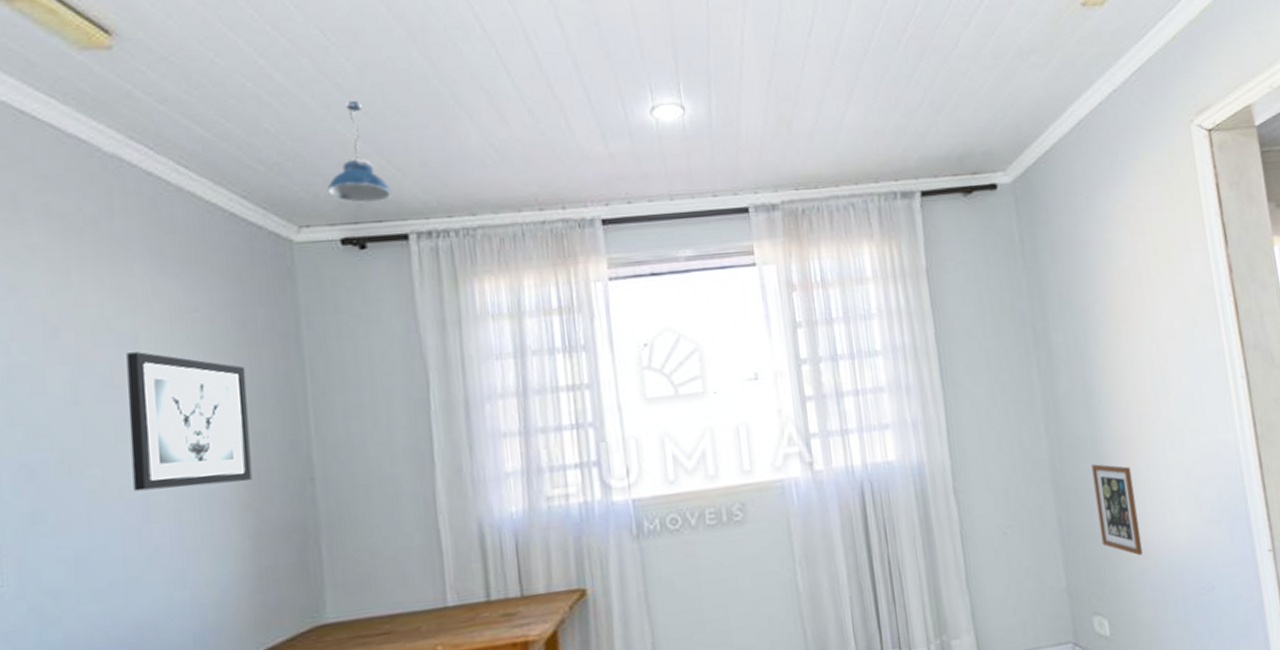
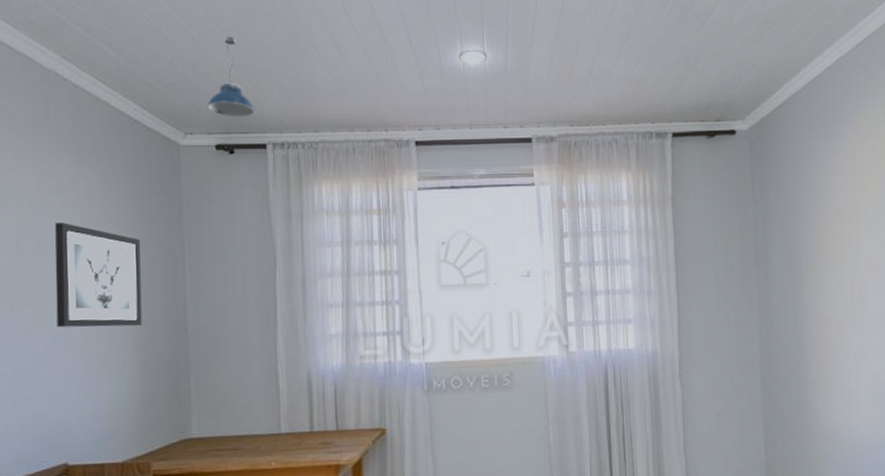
picture frame: present [1091,464,1143,556] -> none [794,364,830,441]

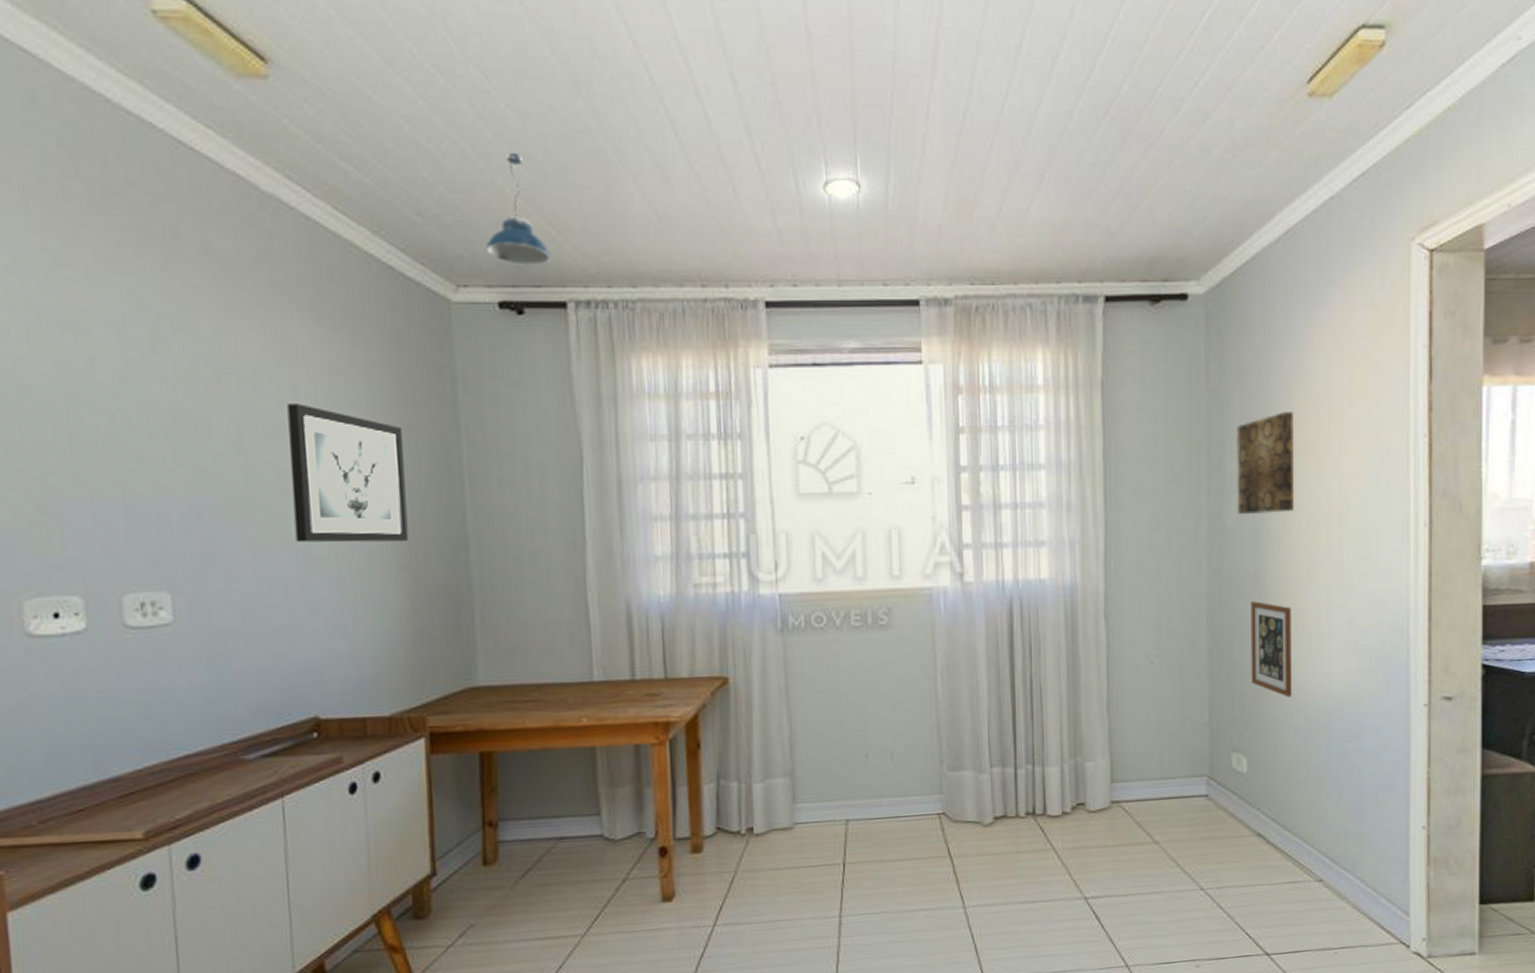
wall art: none [777,217,825,297] -> present [1237,412,1295,515]
picture frame: none [794,364,830,441] -> present [1250,601,1292,698]

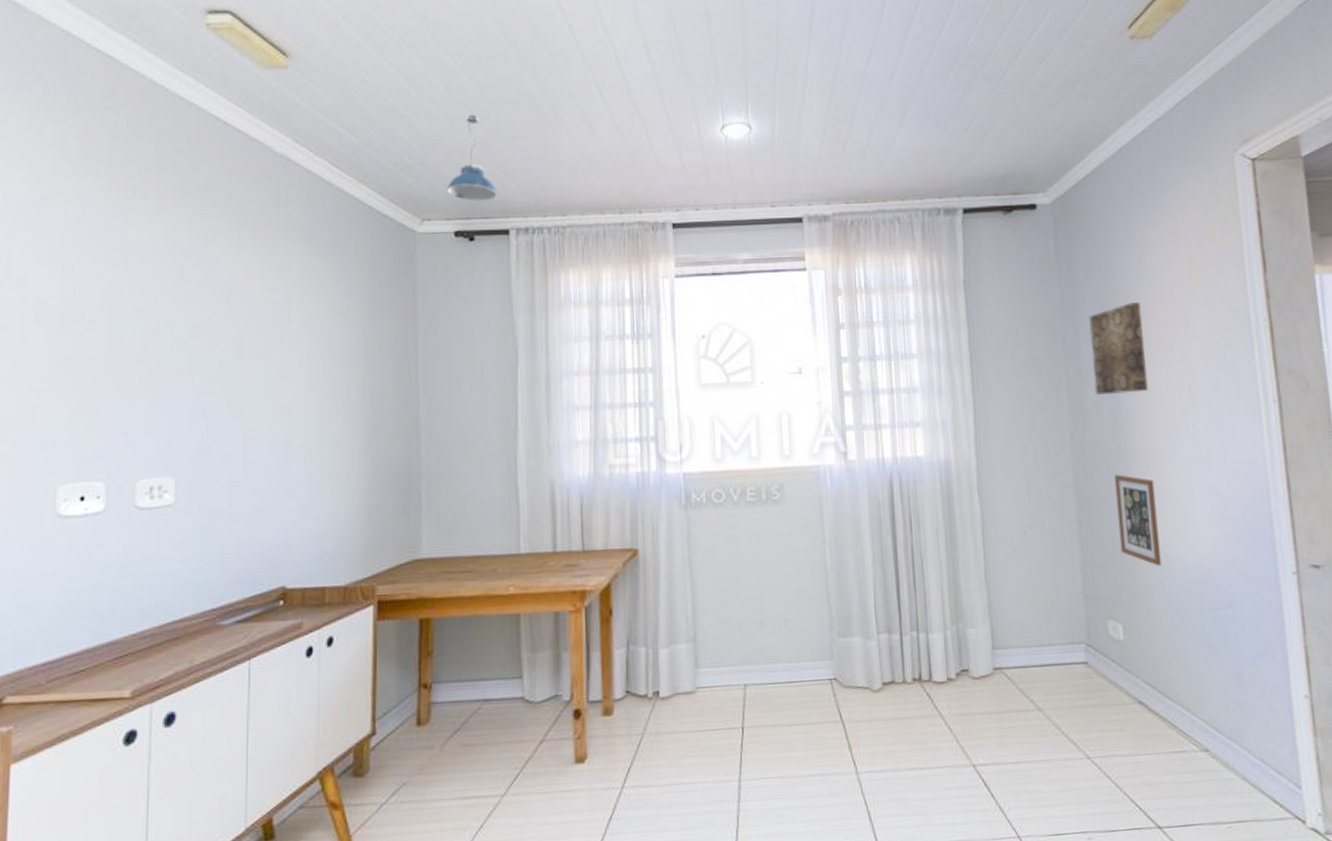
wall art: present [287,404,409,543] -> none [279,318,372,434]

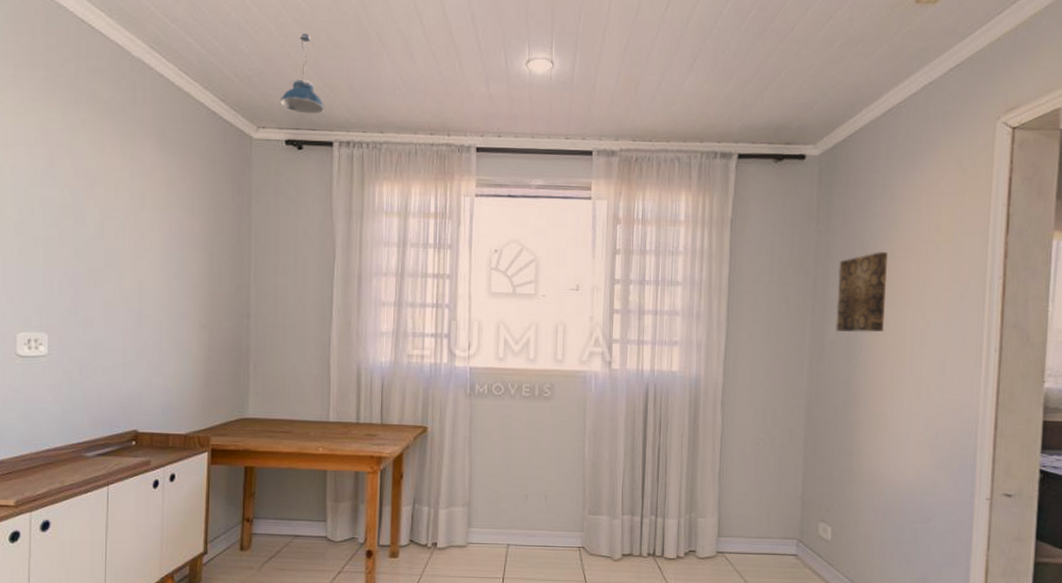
picture frame: present [1114,475,1161,566] -> none [839,402,877,482]

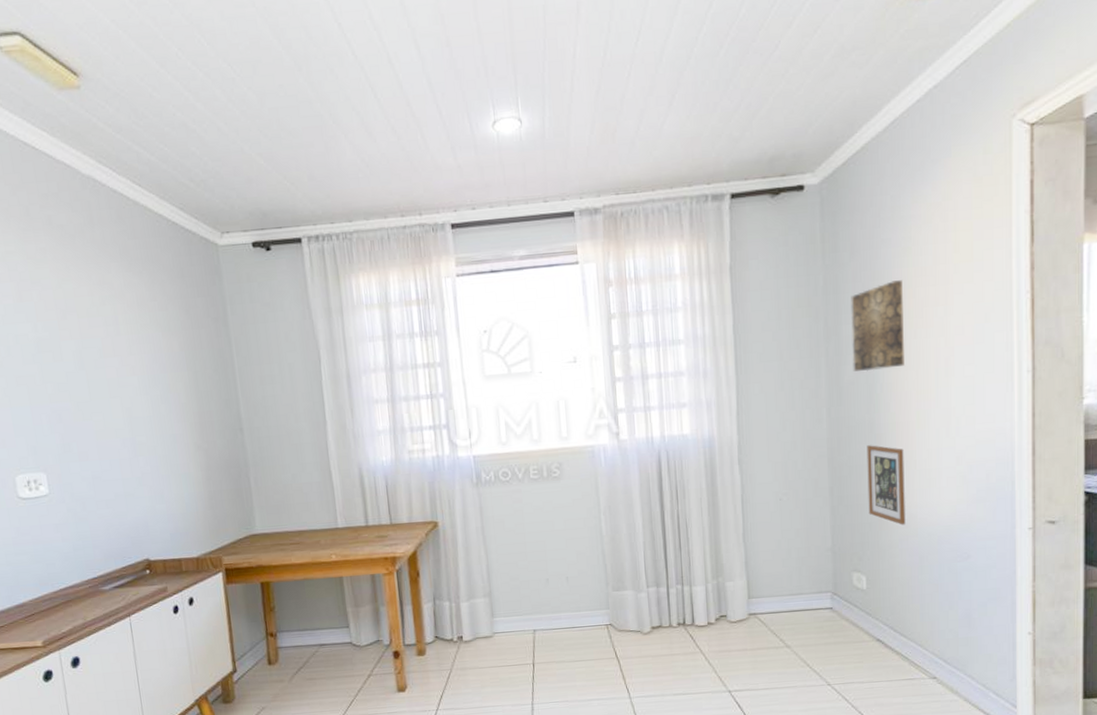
pendant light: present [281,32,325,114] -> none [240,124,288,212]
picture frame: none [839,402,877,482] -> present [866,445,906,525]

